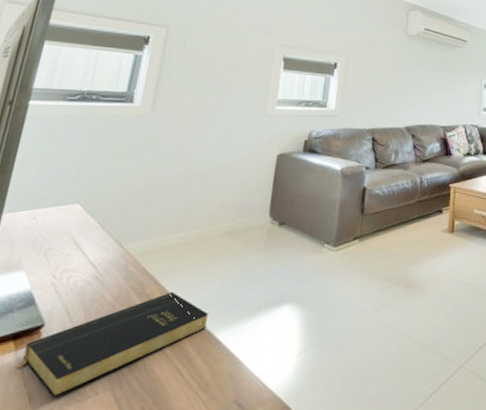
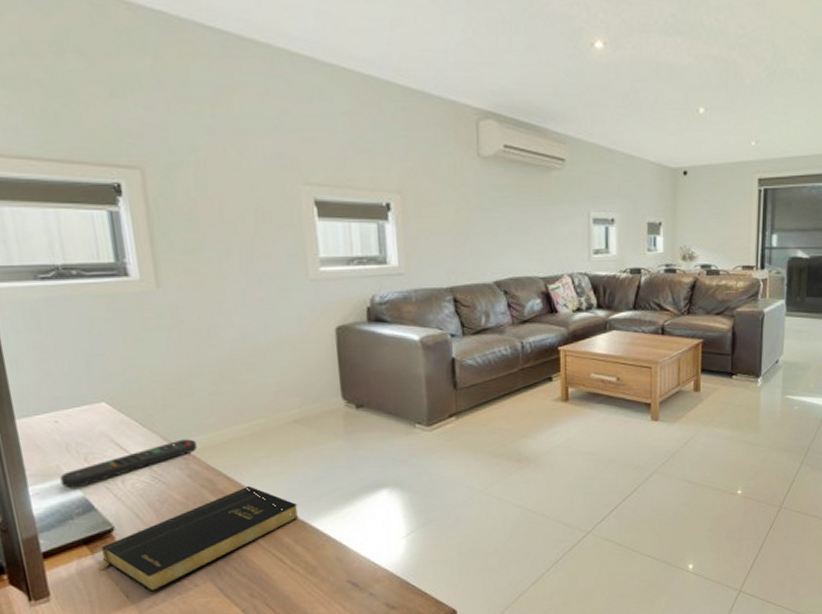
remote control: none [16,242,141,282] -> present [60,439,197,488]

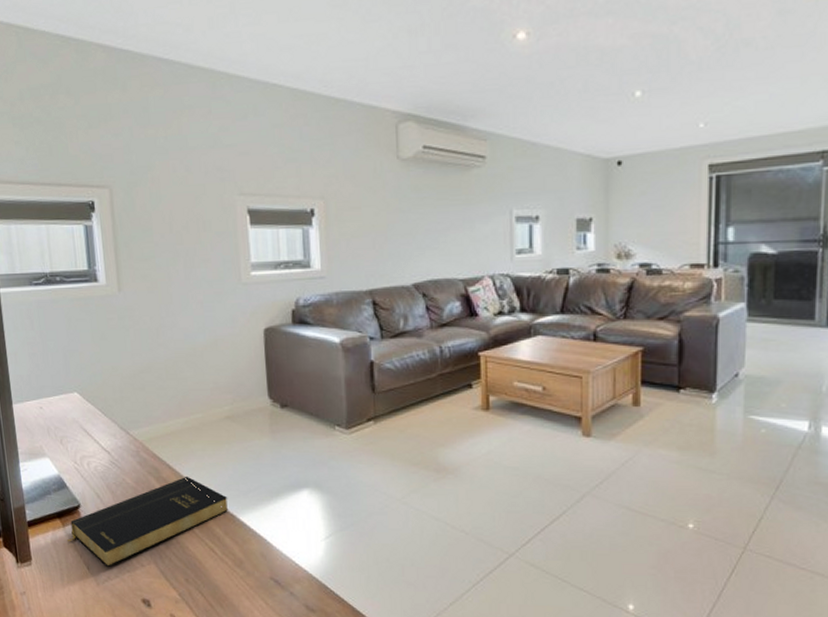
remote control: present [60,439,197,488] -> none [42,429,146,467]

